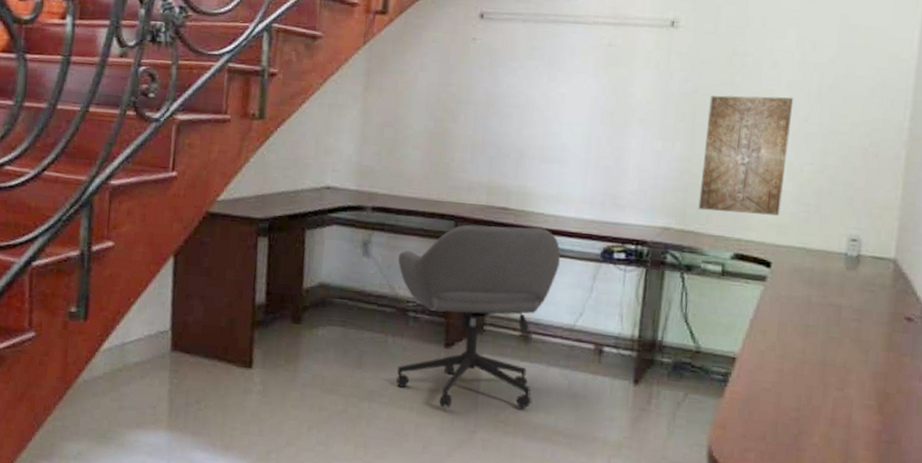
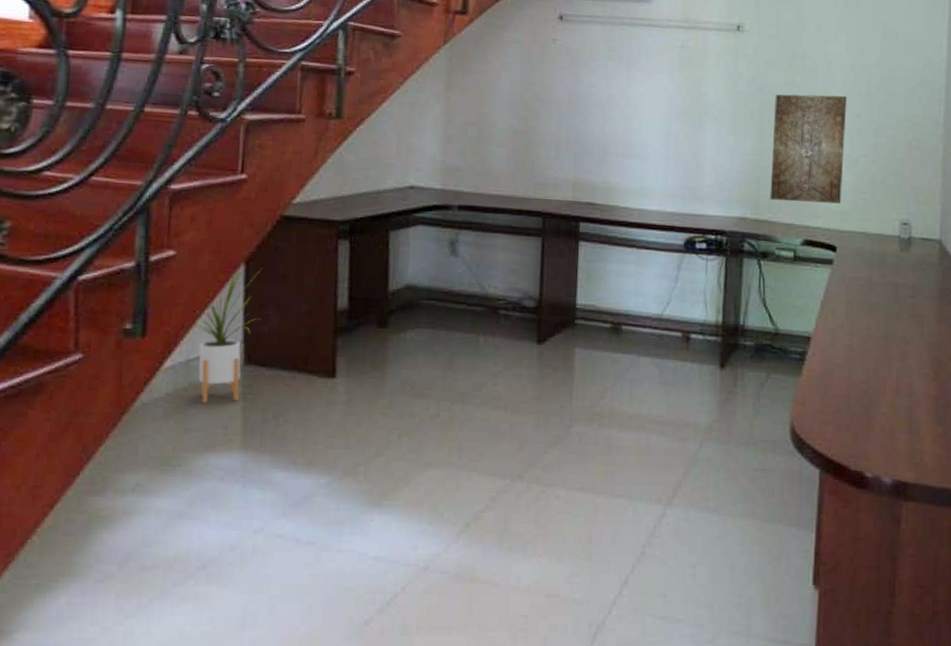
house plant: none [129,260,189,384] -> present [194,267,262,403]
office chair: present [395,224,561,408] -> none [486,220,646,404]

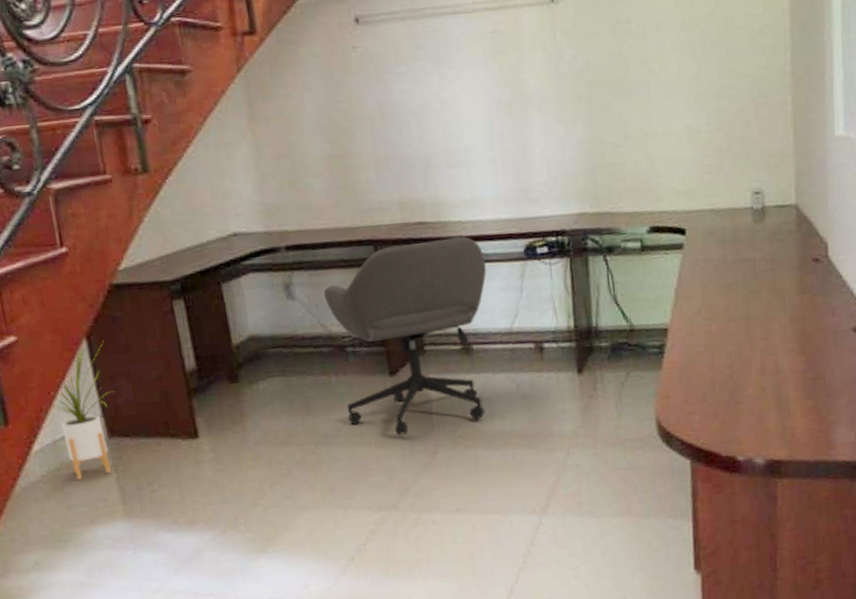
office chair: none [486,220,646,404] -> present [323,236,486,436]
wall art: present [770,94,847,204] -> none [602,58,686,190]

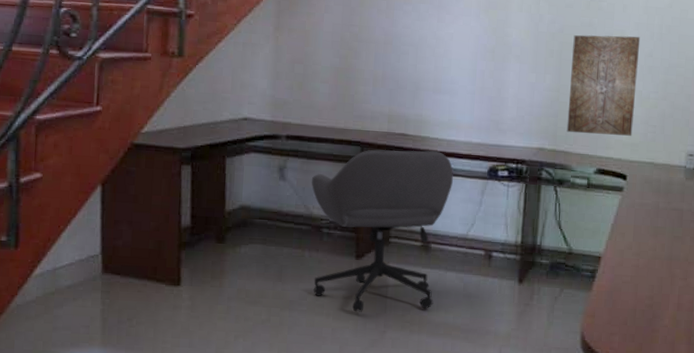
house plant: present [51,340,116,480] -> none [59,189,117,306]
wall art: none [602,58,686,190] -> present [566,35,641,136]

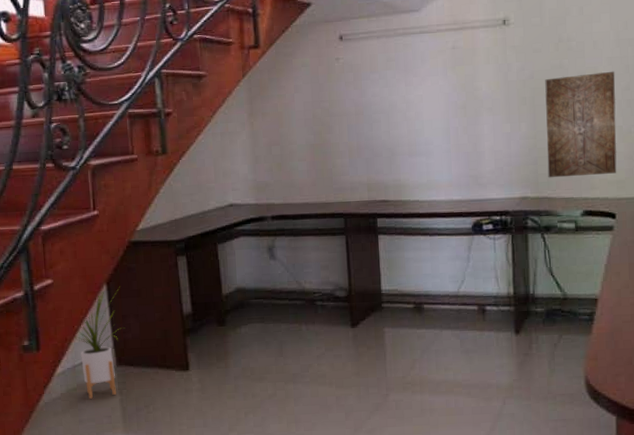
house plant: none [59,189,117,306] -> present [74,286,126,399]
office chair: present [311,149,453,312] -> none [300,213,438,379]

